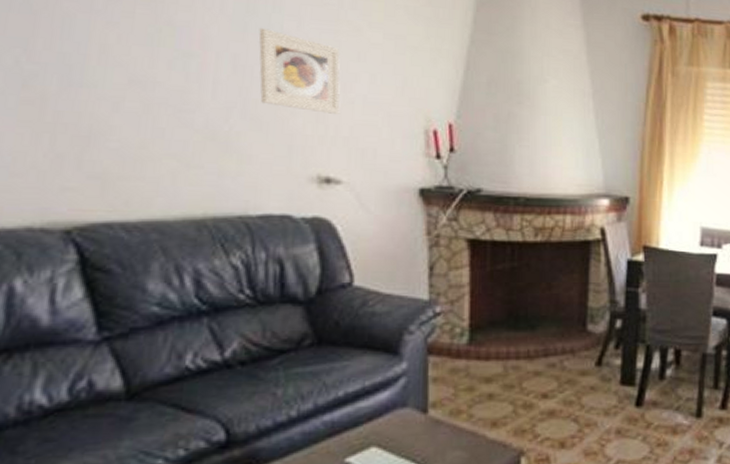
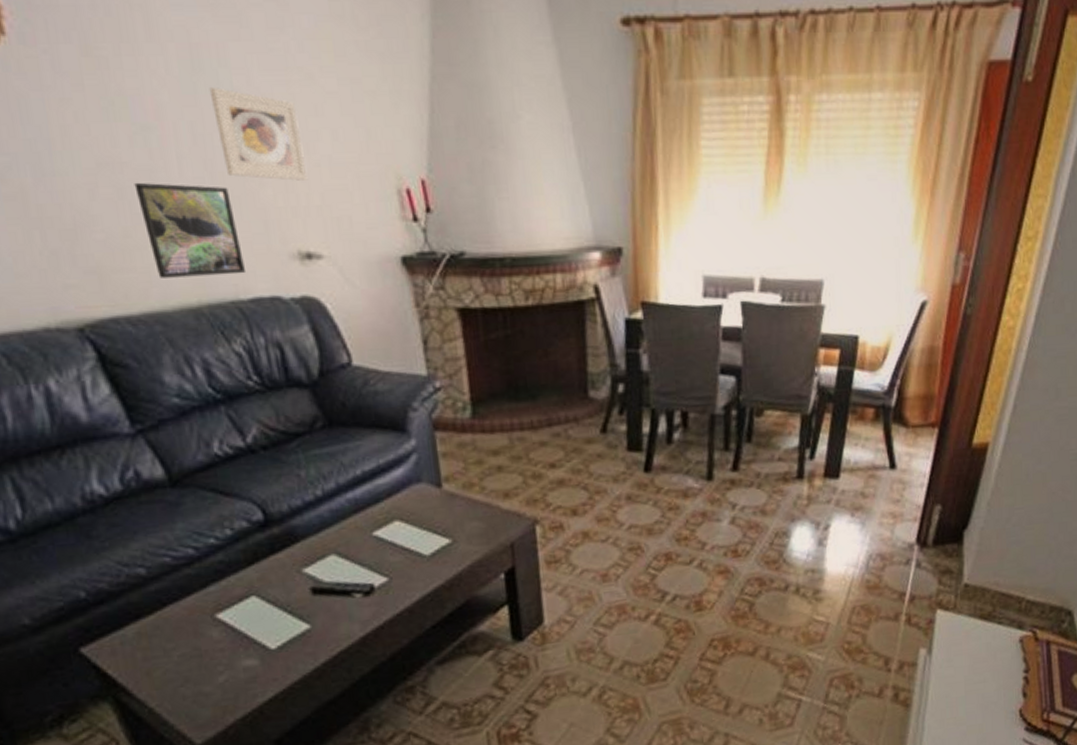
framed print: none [163,100,261,192] -> present [134,182,247,278]

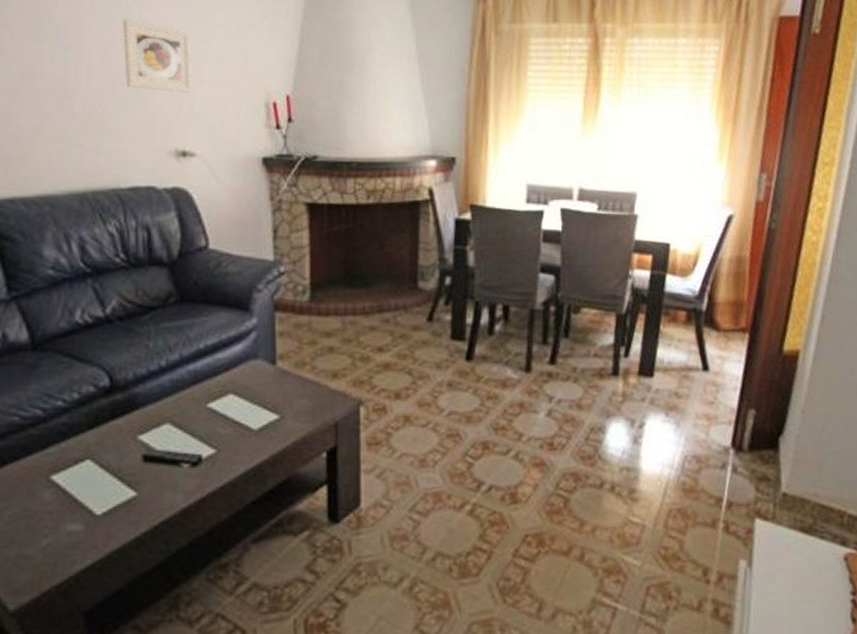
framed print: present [134,182,247,278] -> none [49,89,129,167]

